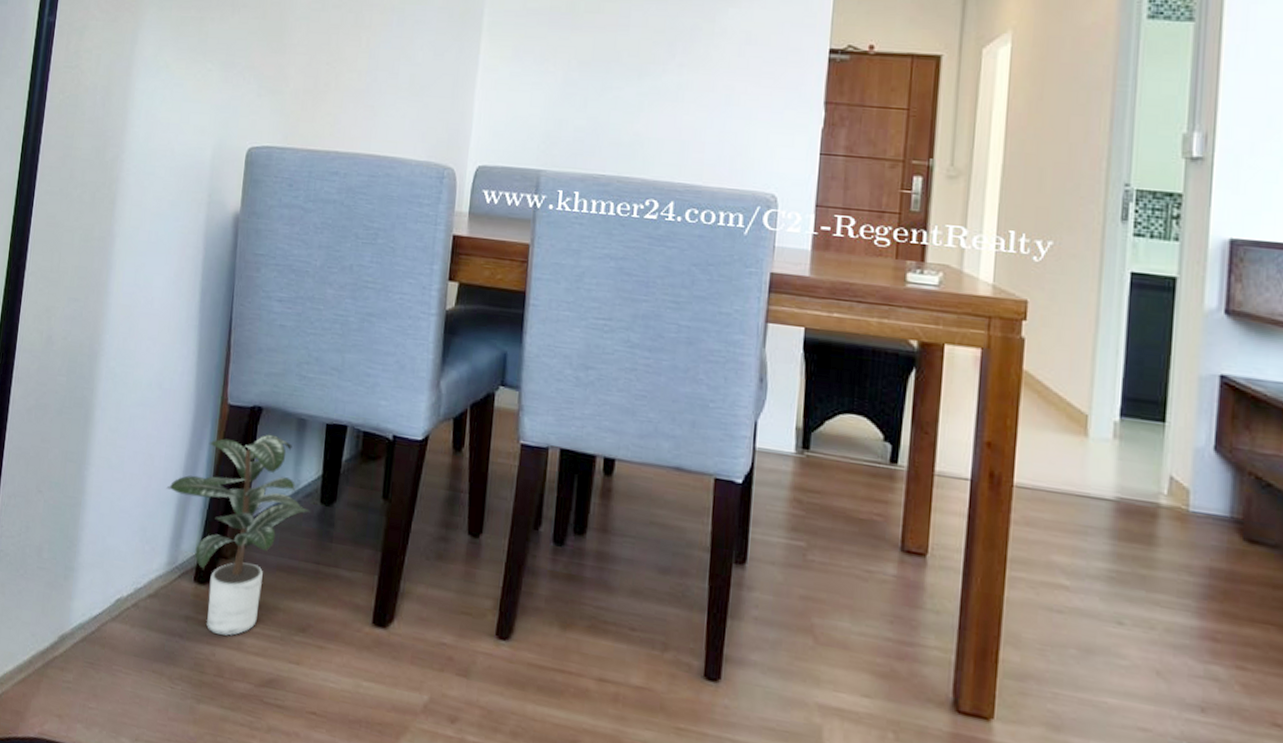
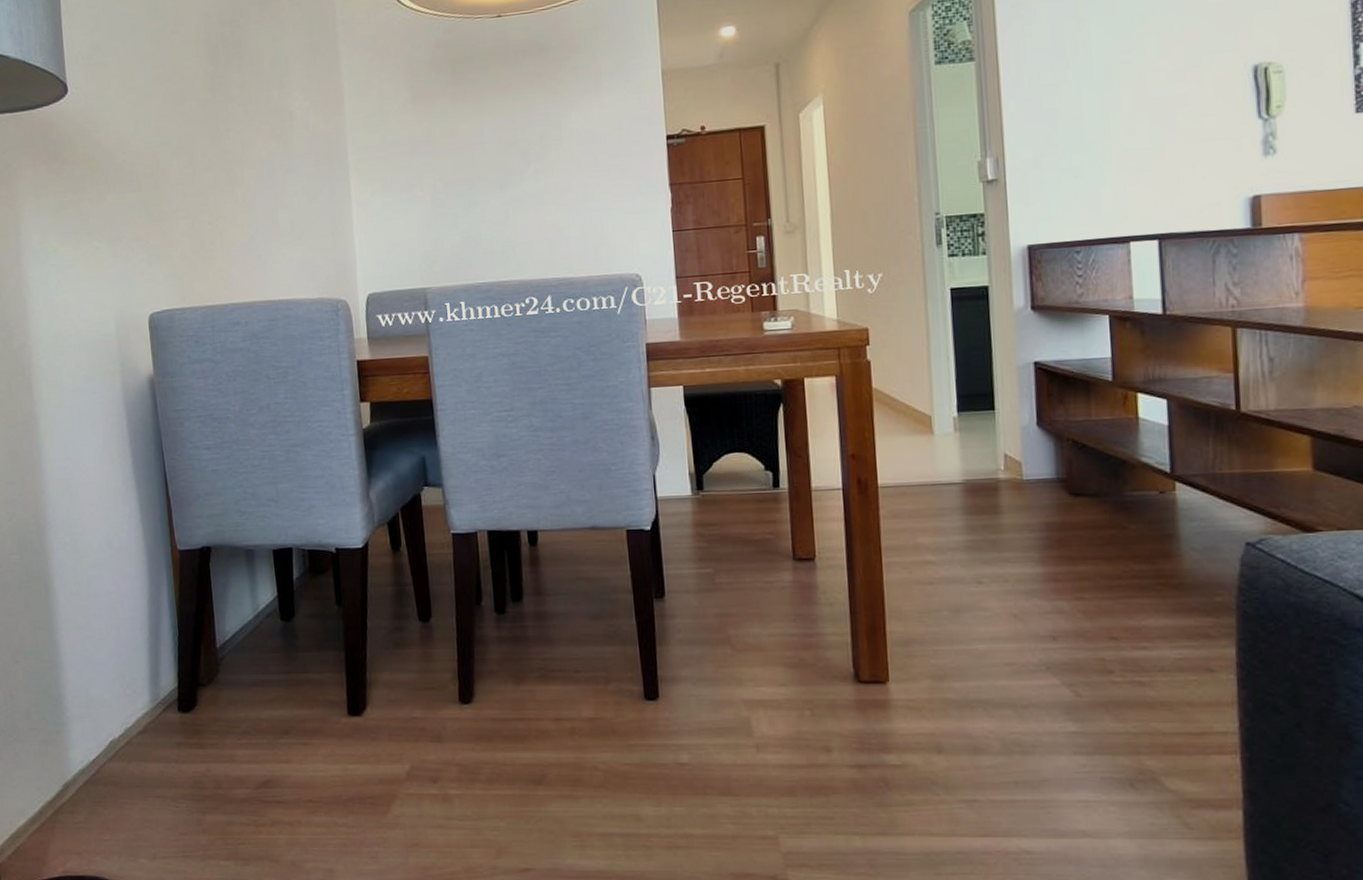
potted plant: present [166,434,311,636] -> none [135,569,274,752]

